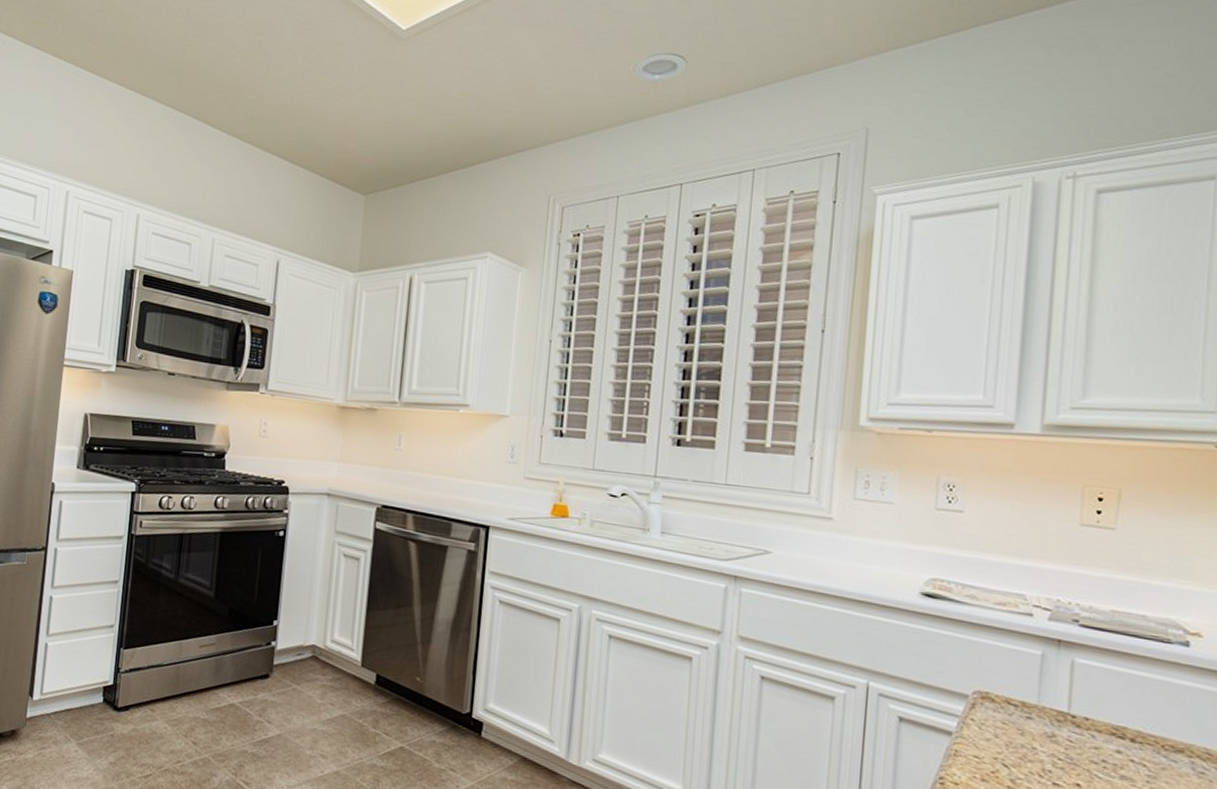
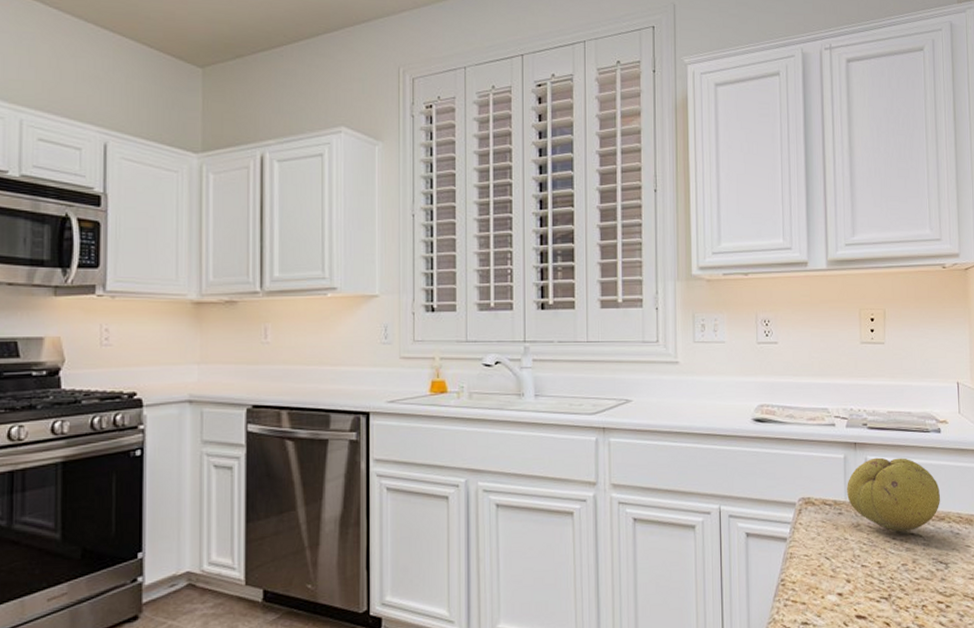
fruit: none [1041,661,1180,757] -> present [847,457,940,532]

